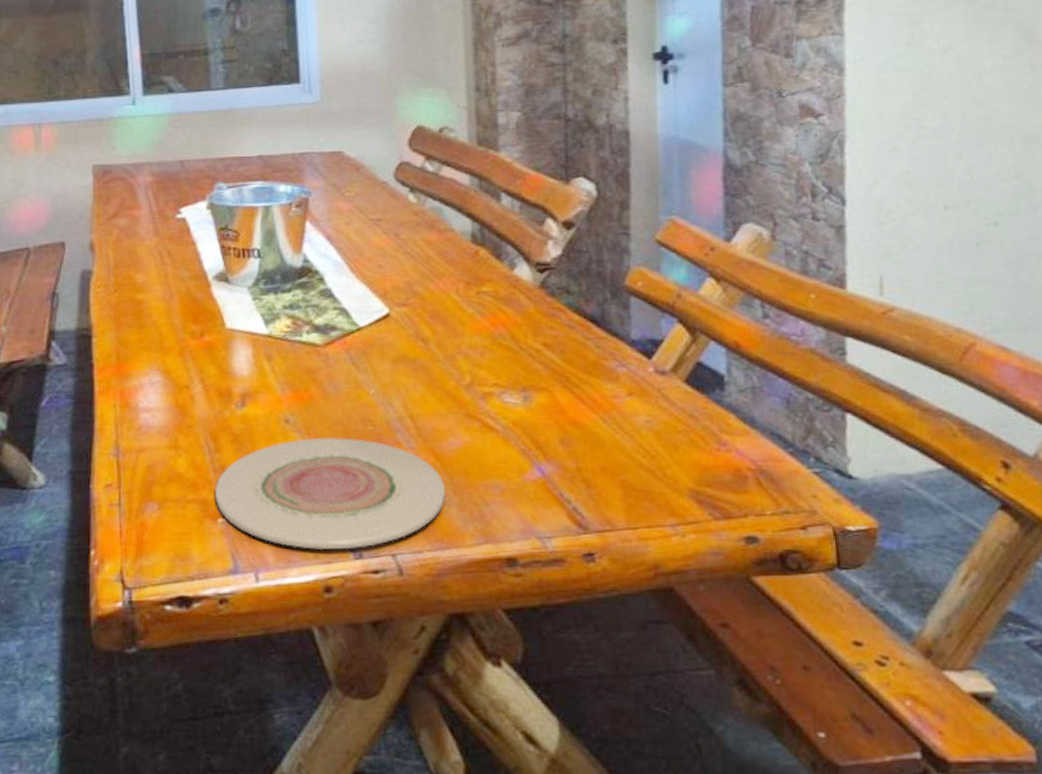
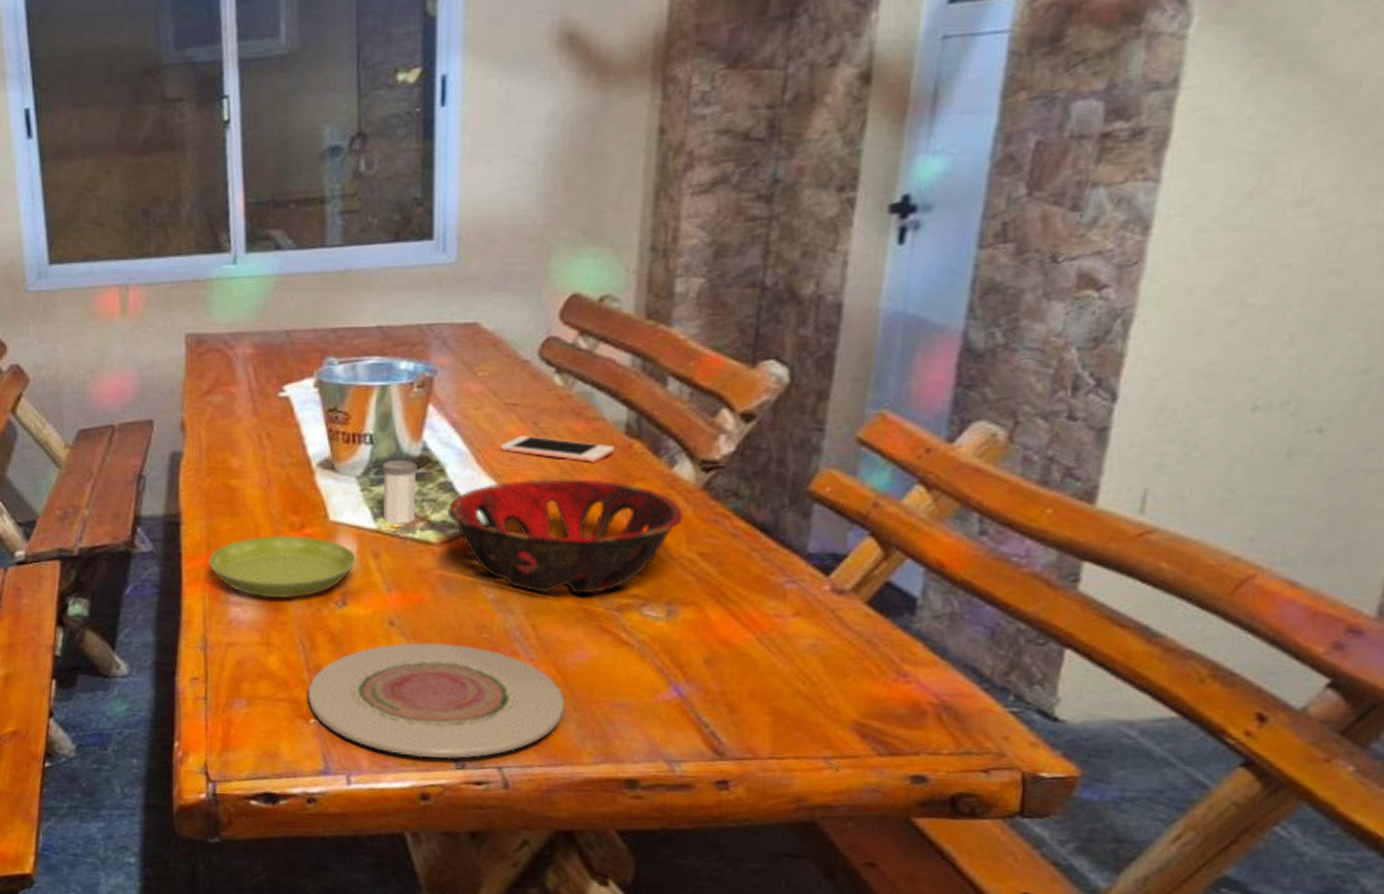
saucer: none [119,342,252,403] -> present [209,534,356,599]
salt shaker: none [269,270,301,329] -> present [381,459,417,525]
decorative bowl: none [328,282,527,386] -> present [446,479,683,594]
cell phone: none [369,246,464,268] -> present [500,435,614,462]

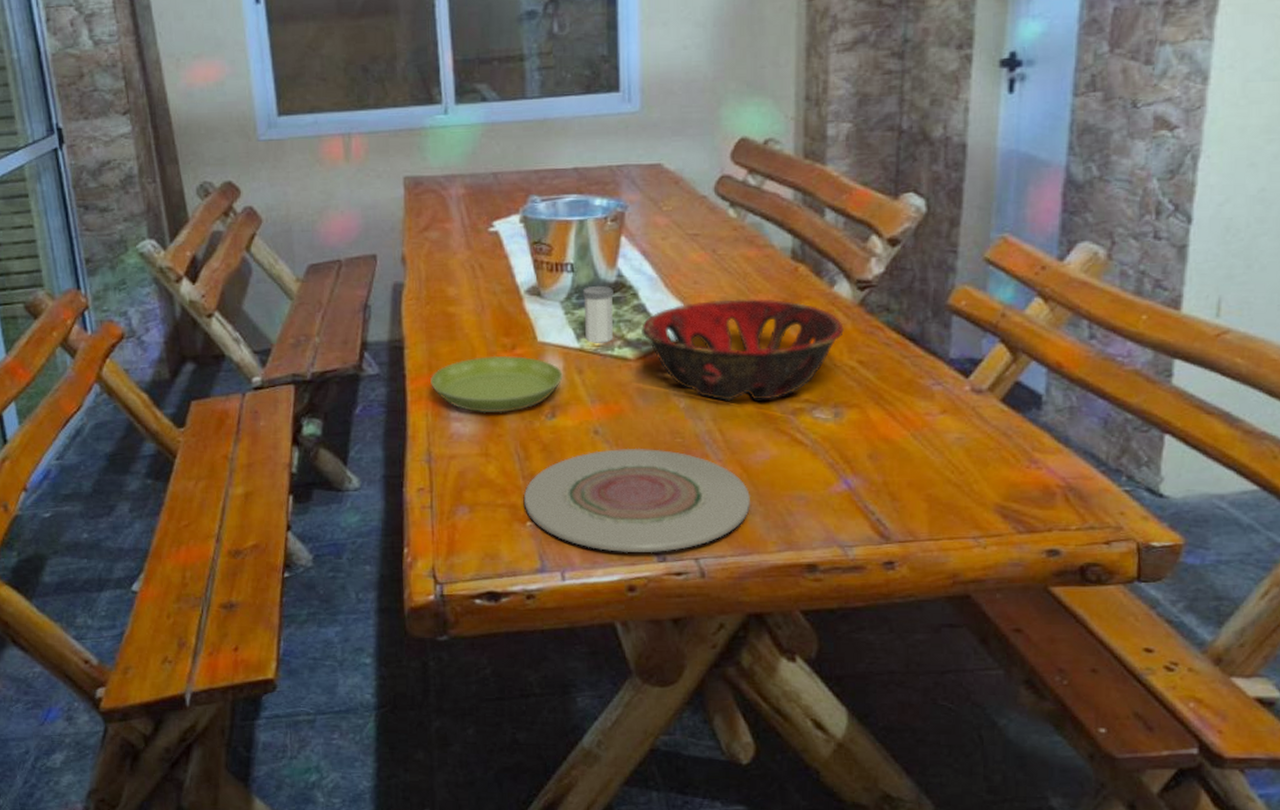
cell phone: present [500,435,614,462] -> none [685,262,783,284]

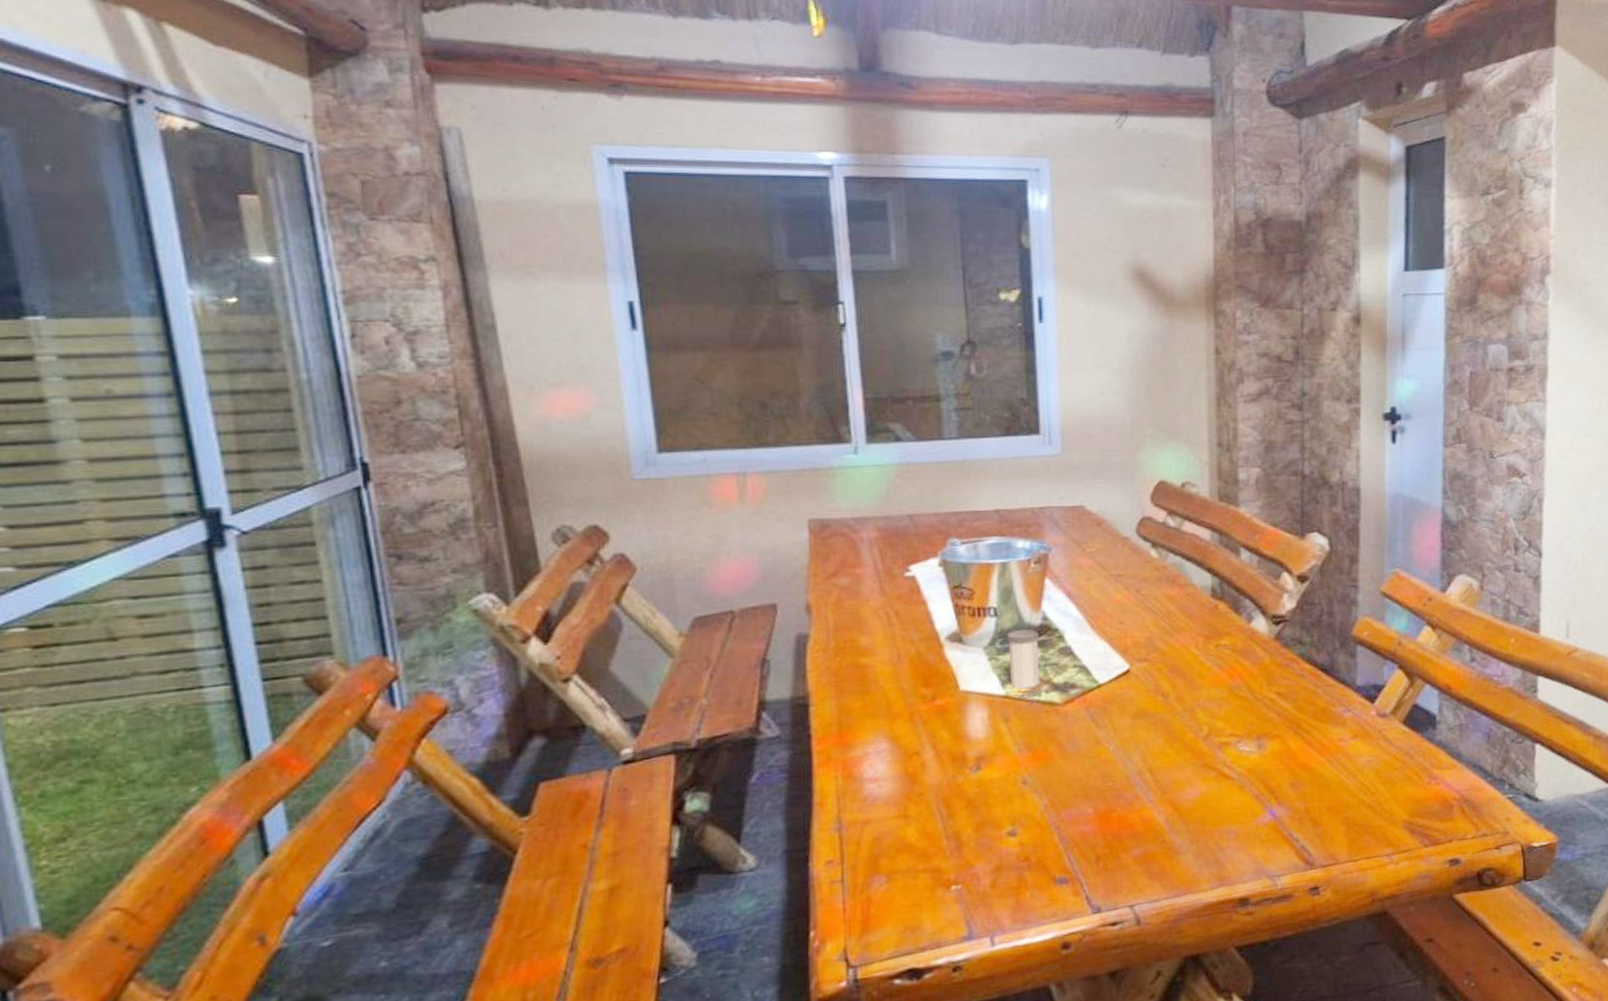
saucer: present [430,355,563,413] -> none [840,706,988,771]
plate: present [523,448,751,553] -> none [947,794,1183,909]
decorative bowl: present [640,299,844,401] -> none [1067,637,1262,740]

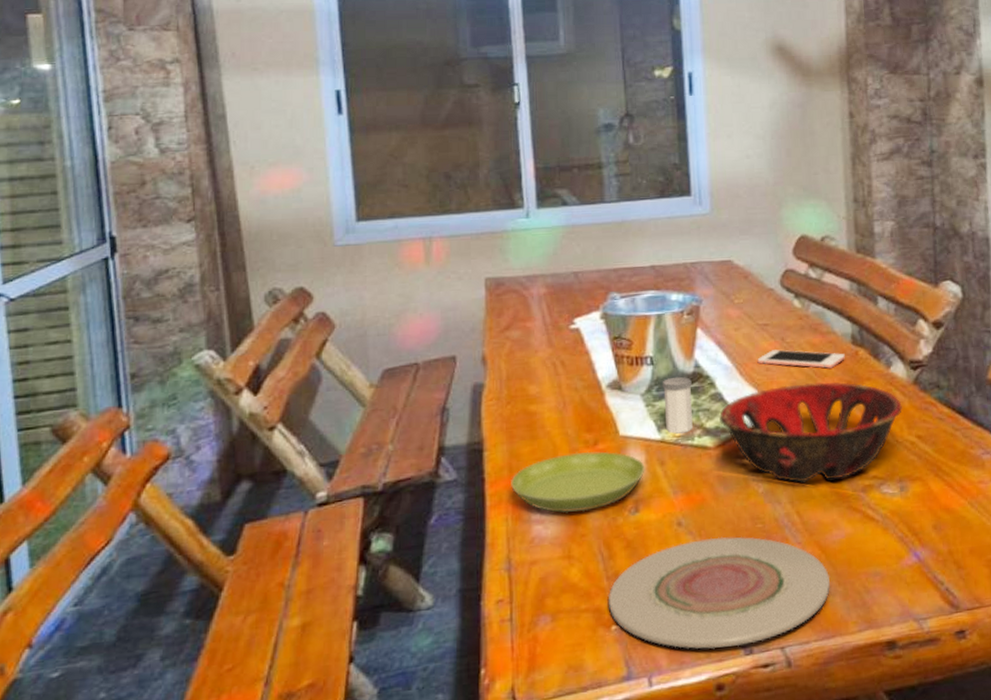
saucer: none [840,706,988,771] -> present [511,451,645,513]
plate: none [947,794,1183,909] -> present [607,536,831,649]
decorative bowl: none [1067,637,1262,740] -> present [718,382,902,483]
cell phone: none [1110,602,1204,622] -> present [757,349,845,369]

